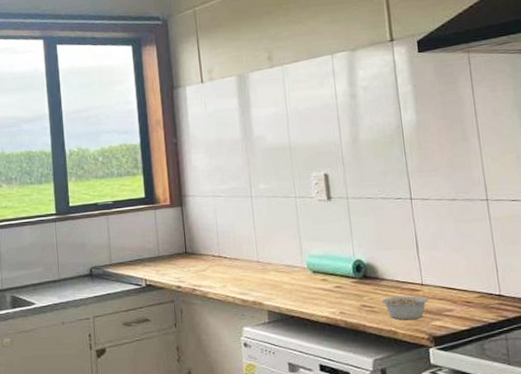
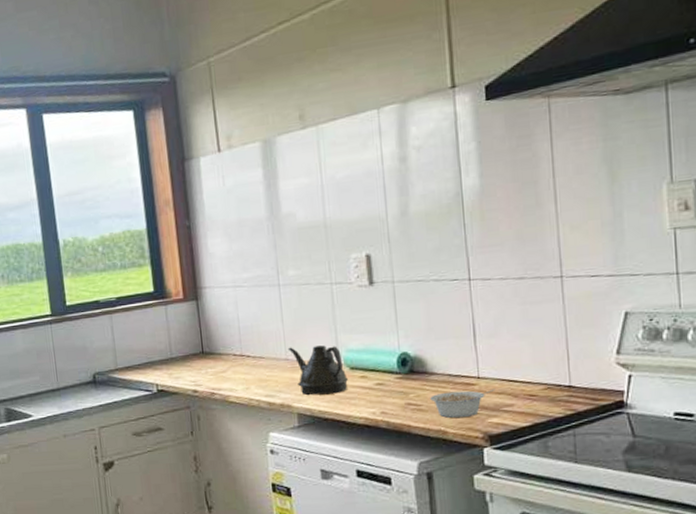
teapot: none [259,250,312,295] -> present [287,345,349,395]

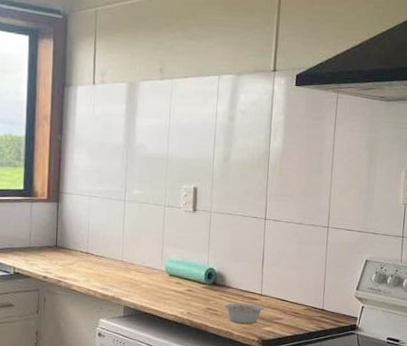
teapot: present [287,345,349,395] -> none [124,252,167,294]

